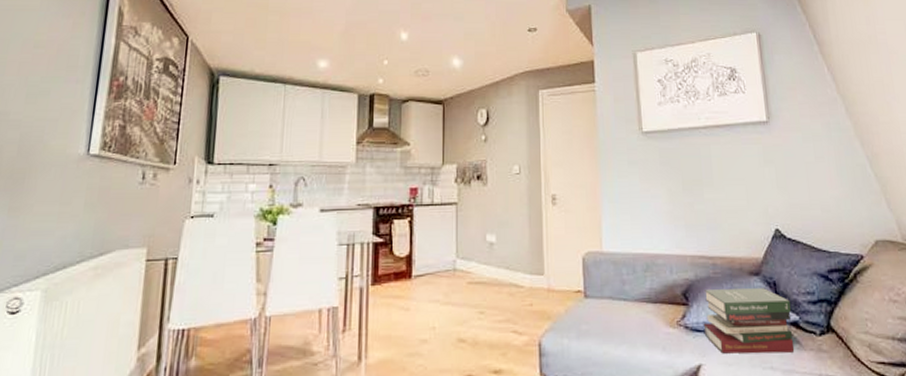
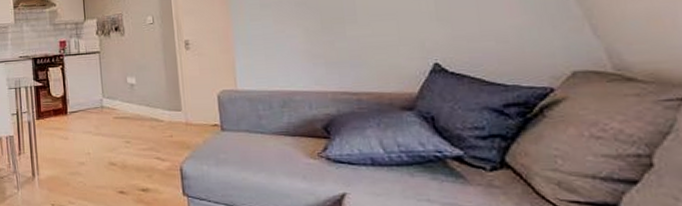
books: present [703,288,795,354] -> none [347,123,458,187]

